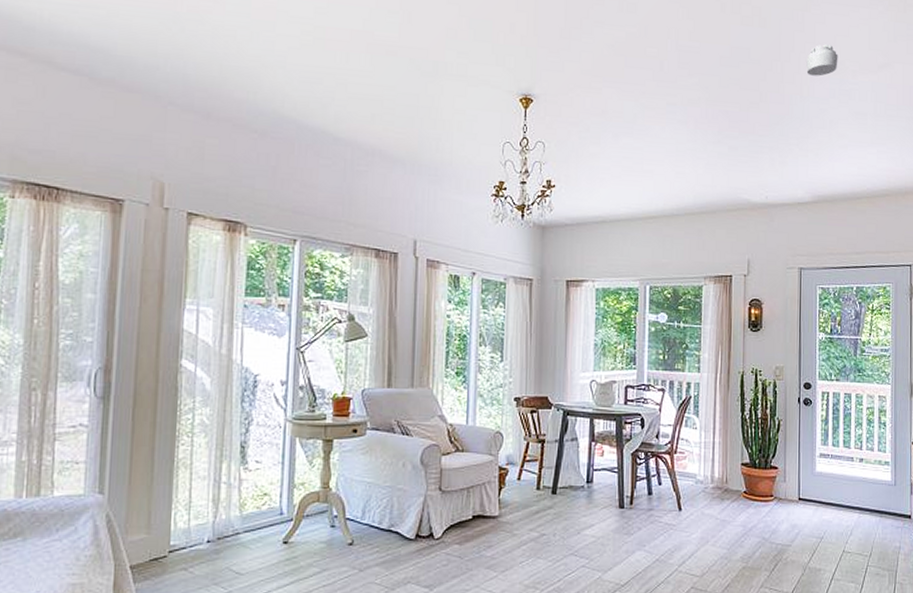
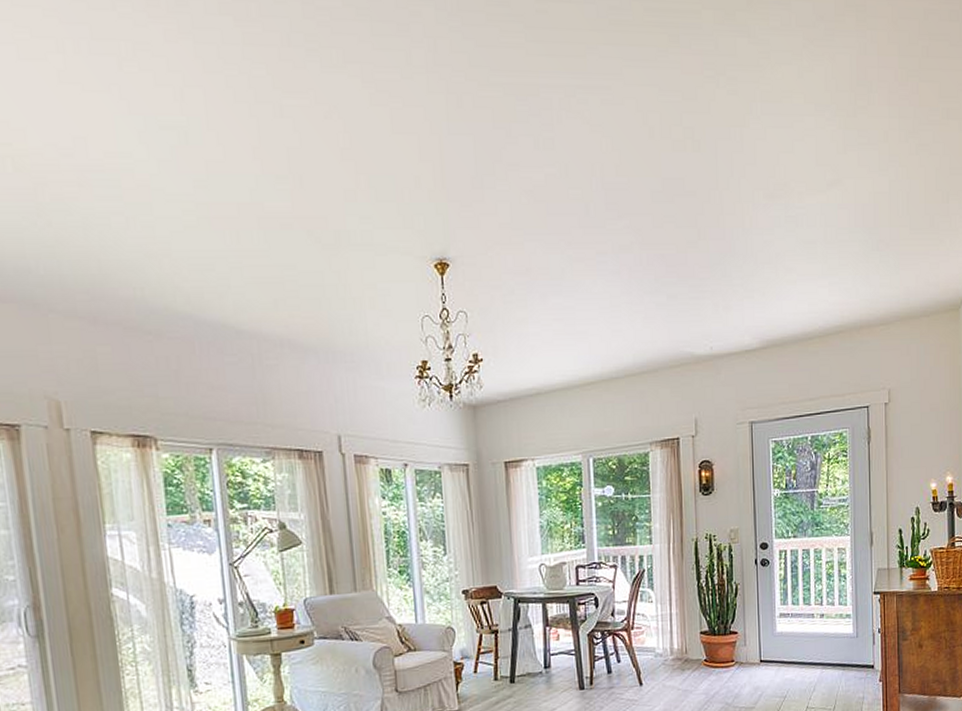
smoke detector: present [806,44,838,77] -> none [747,164,783,203]

